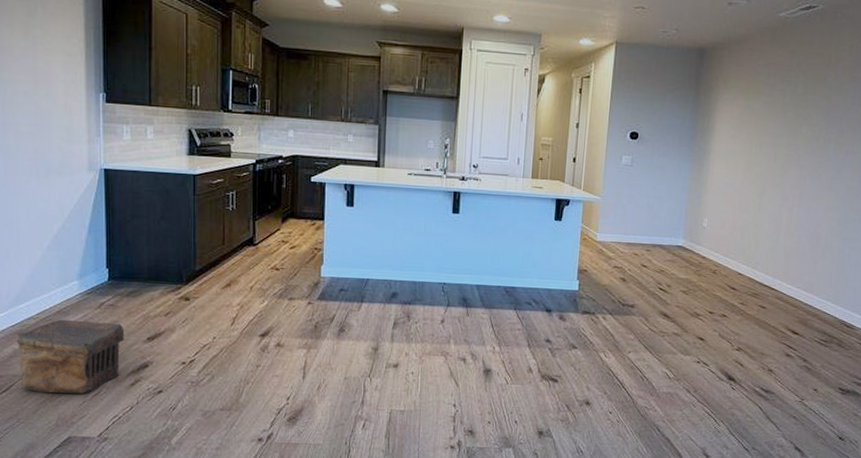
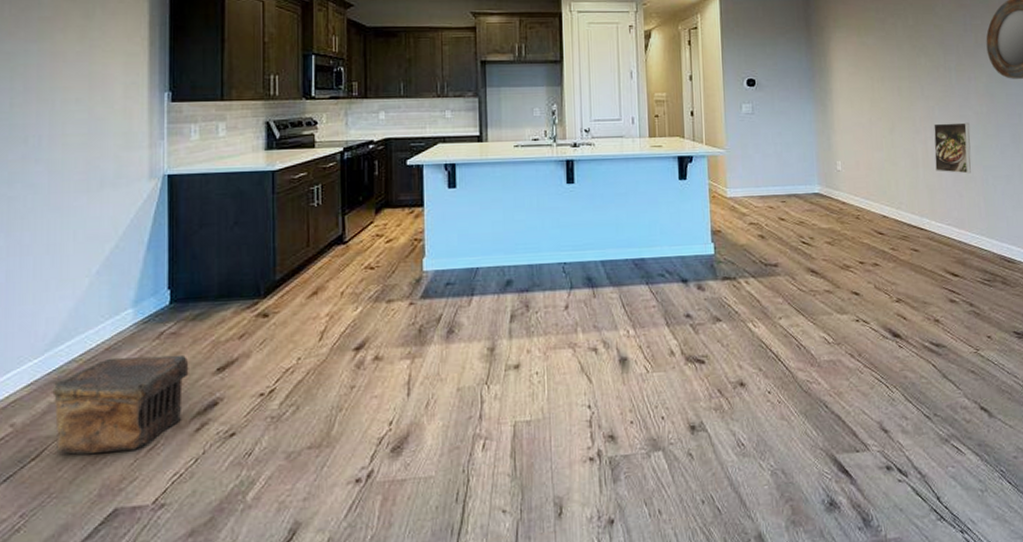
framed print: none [796,192,838,243] -> present [934,122,971,174]

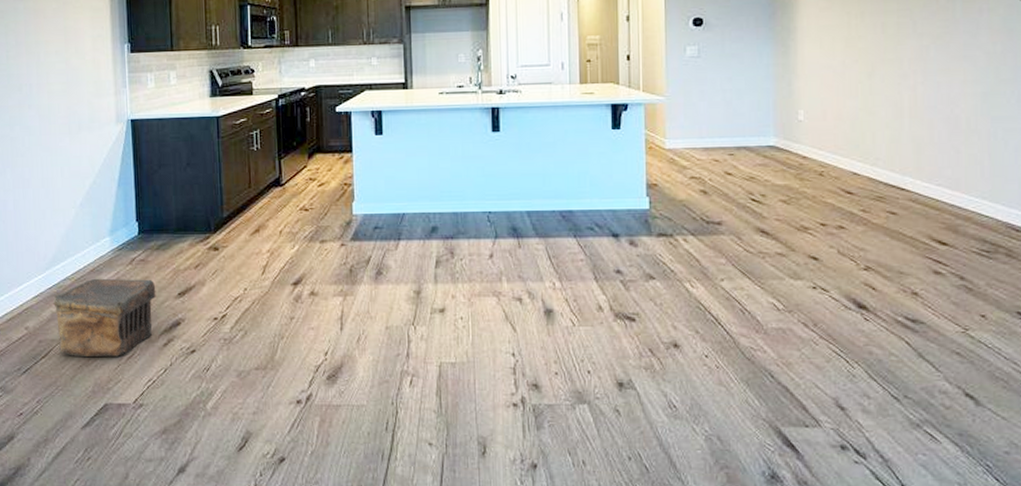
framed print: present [934,122,971,174] -> none [926,64,977,126]

